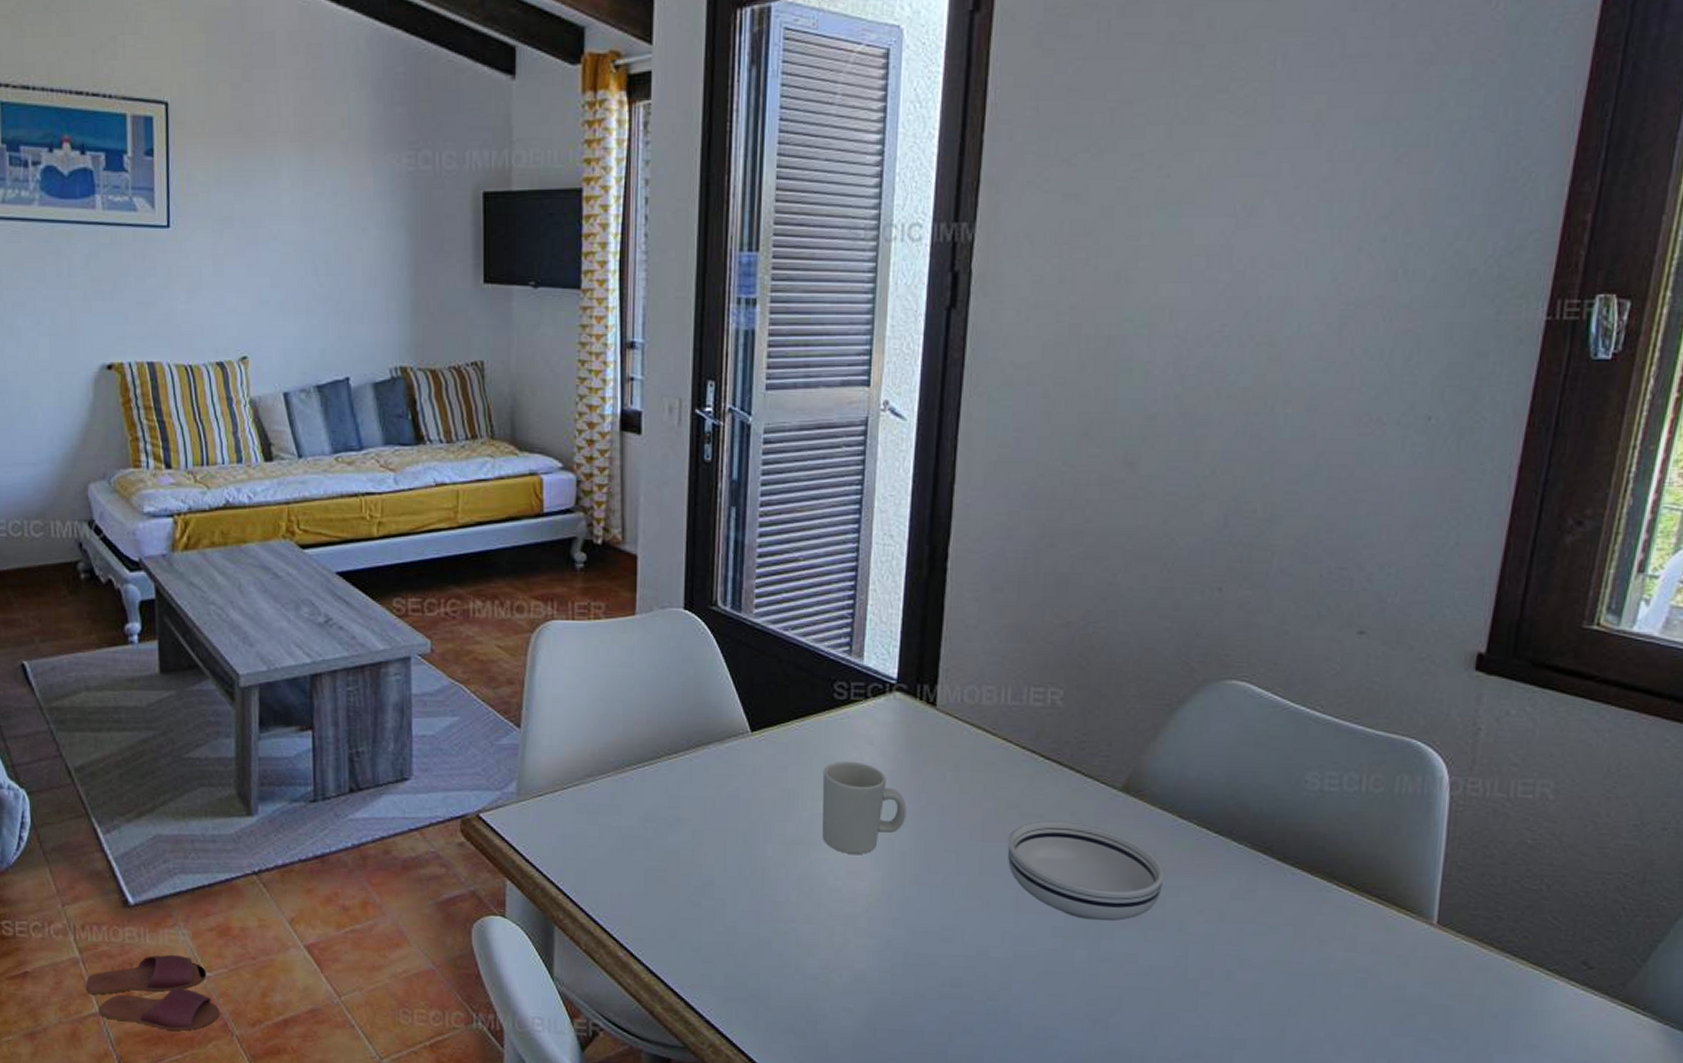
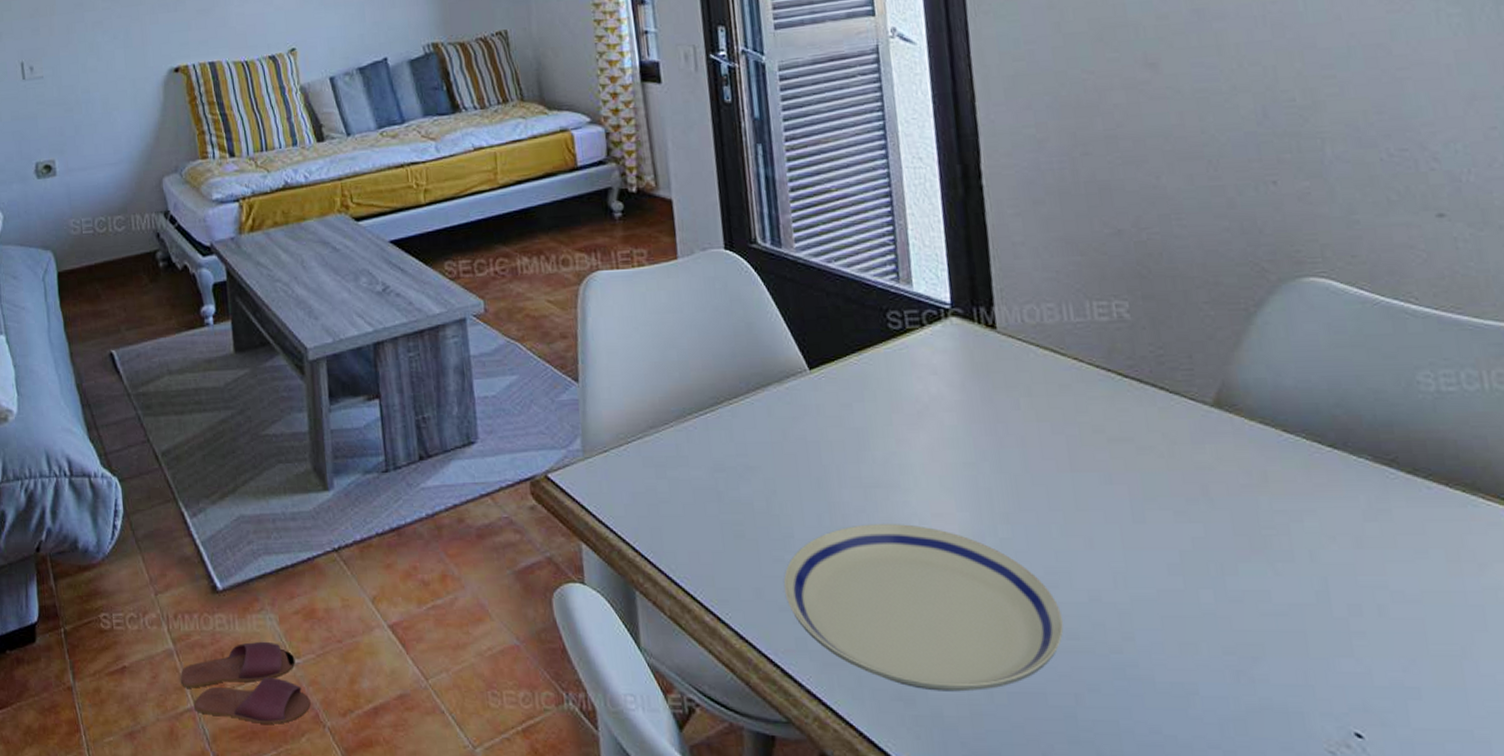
plate: none [697,877,950,1028] -> present [783,524,1064,692]
mug: present [822,760,907,854] -> none [889,393,986,494]
bowl: present [1007,820,1165,921] -> none [1098,444,1283,555]

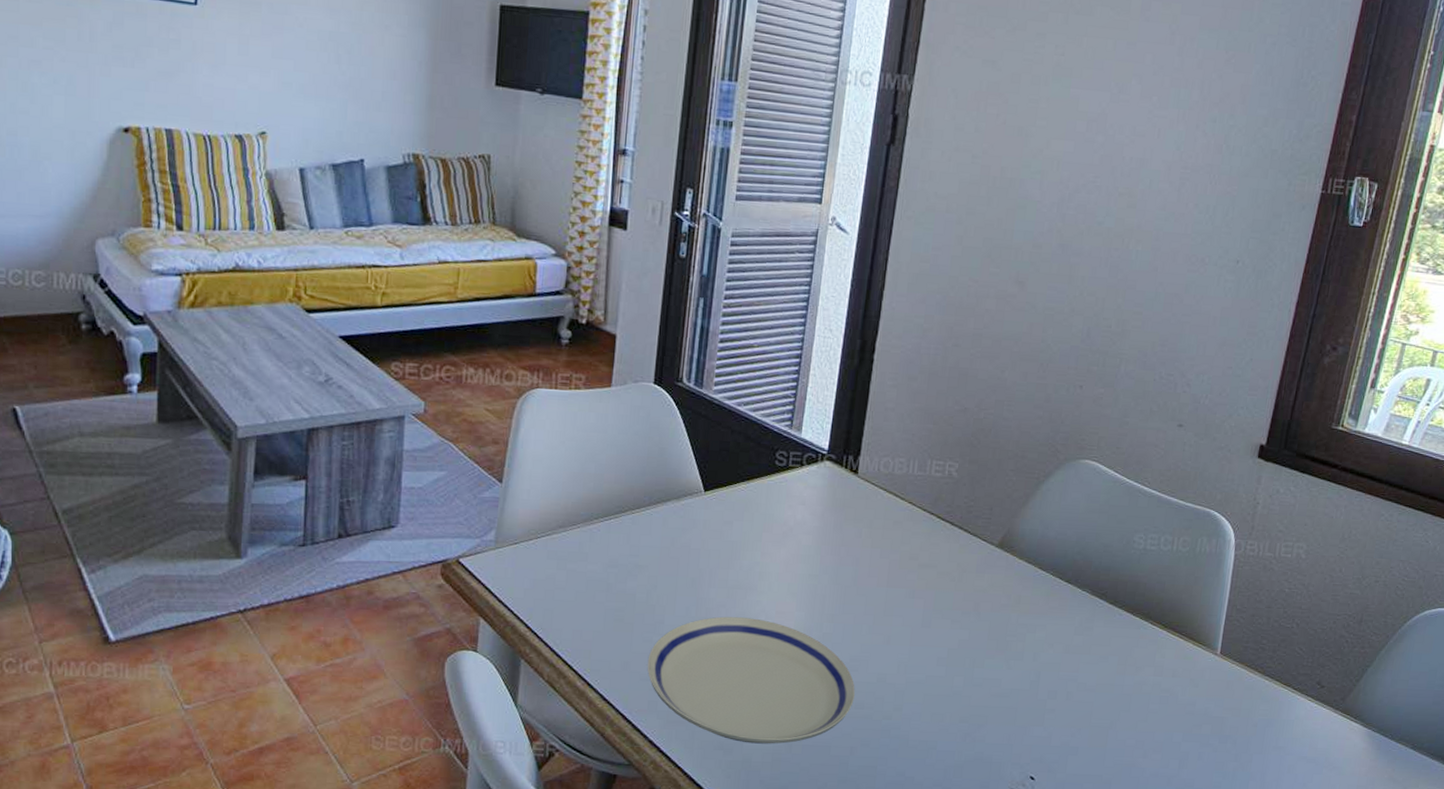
slippers: present [181,641,311,724] -> none [59,688,196,761]

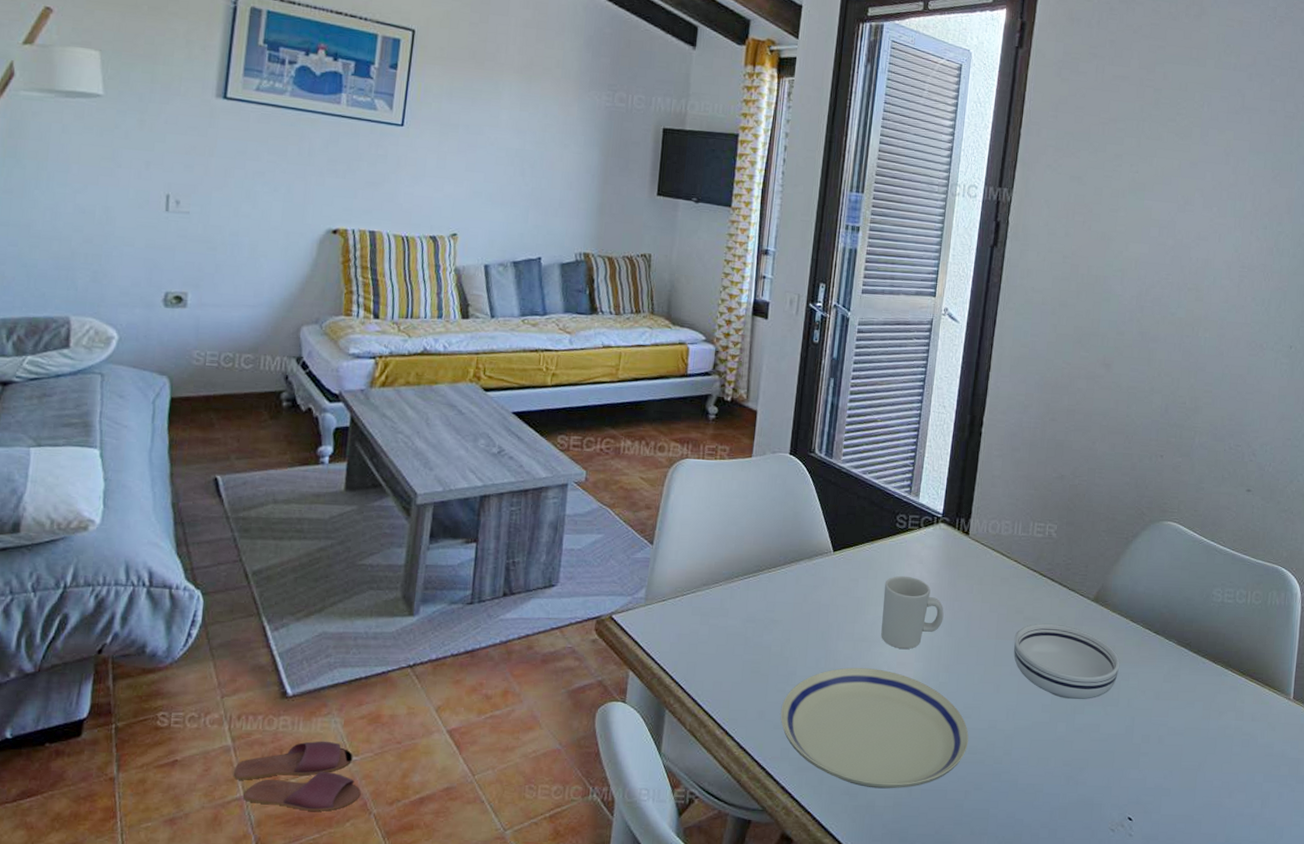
slippers: none [59,688,196,761] -> present [234,741,361,811]
mug: none [758,518,829,597] -> present [881,575,944,649]
bowl: none [906,570,1027,653] -> present [1013,623,1120,700]

